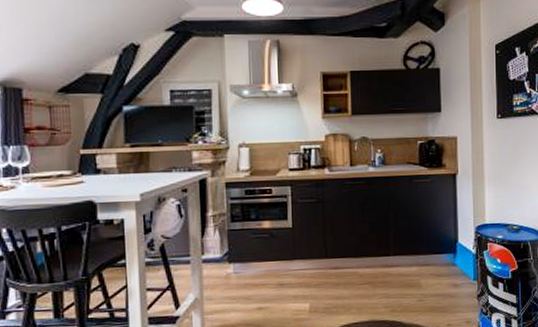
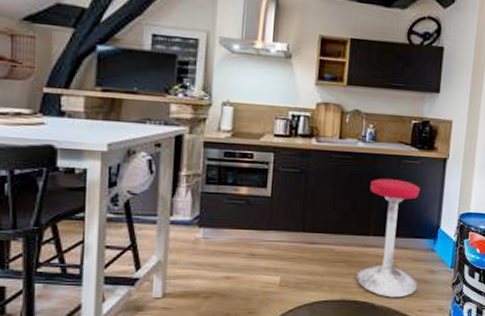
stool: none [381,199,444,315] -> present [355,179,420,298]

